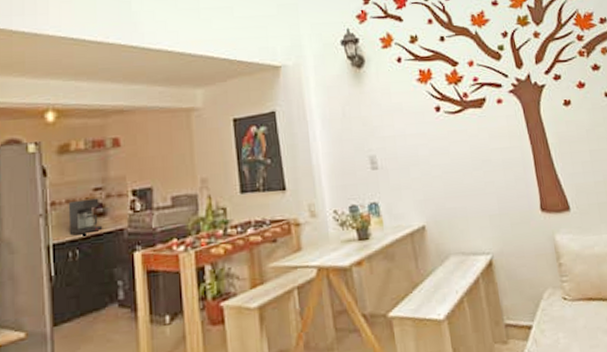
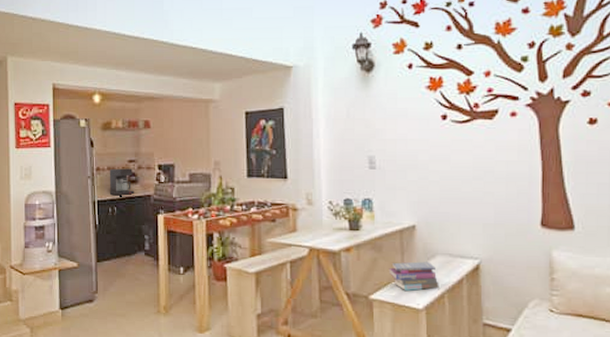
books: none [404,264,457,302] -> present [389,261,439,292]

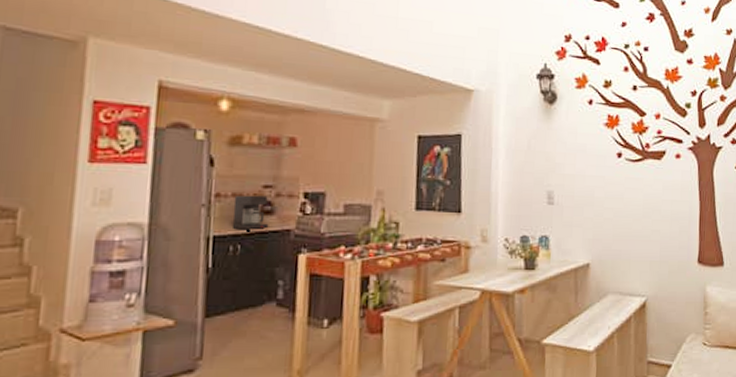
books: present [389,261,439,292] -> none [562,301,610,334]

